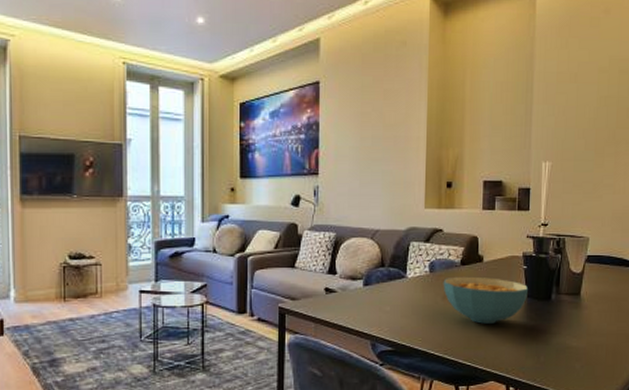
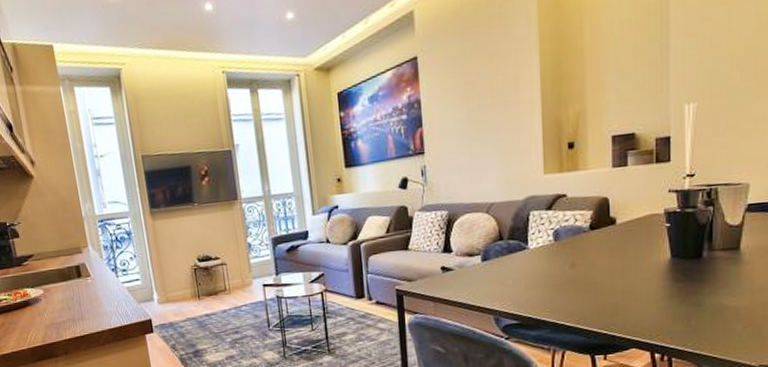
cereal bowl: present [443,276,529,324] -> none [570,240,674,290]

